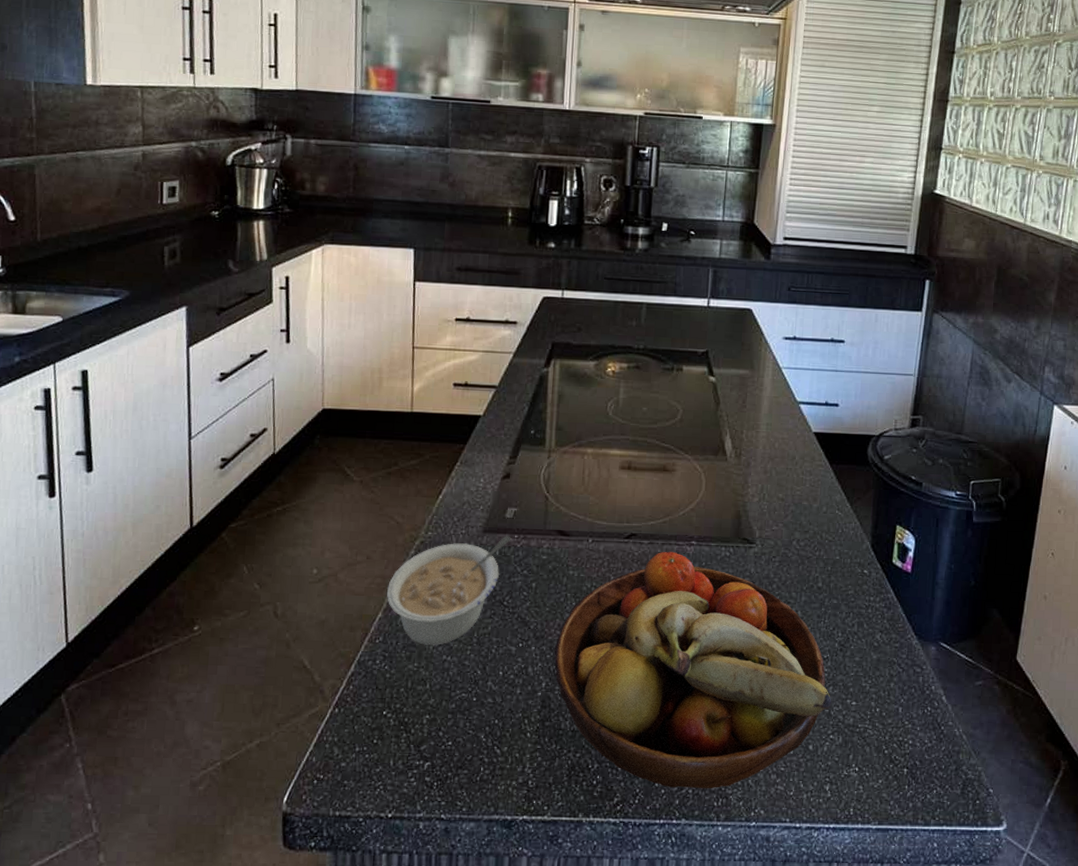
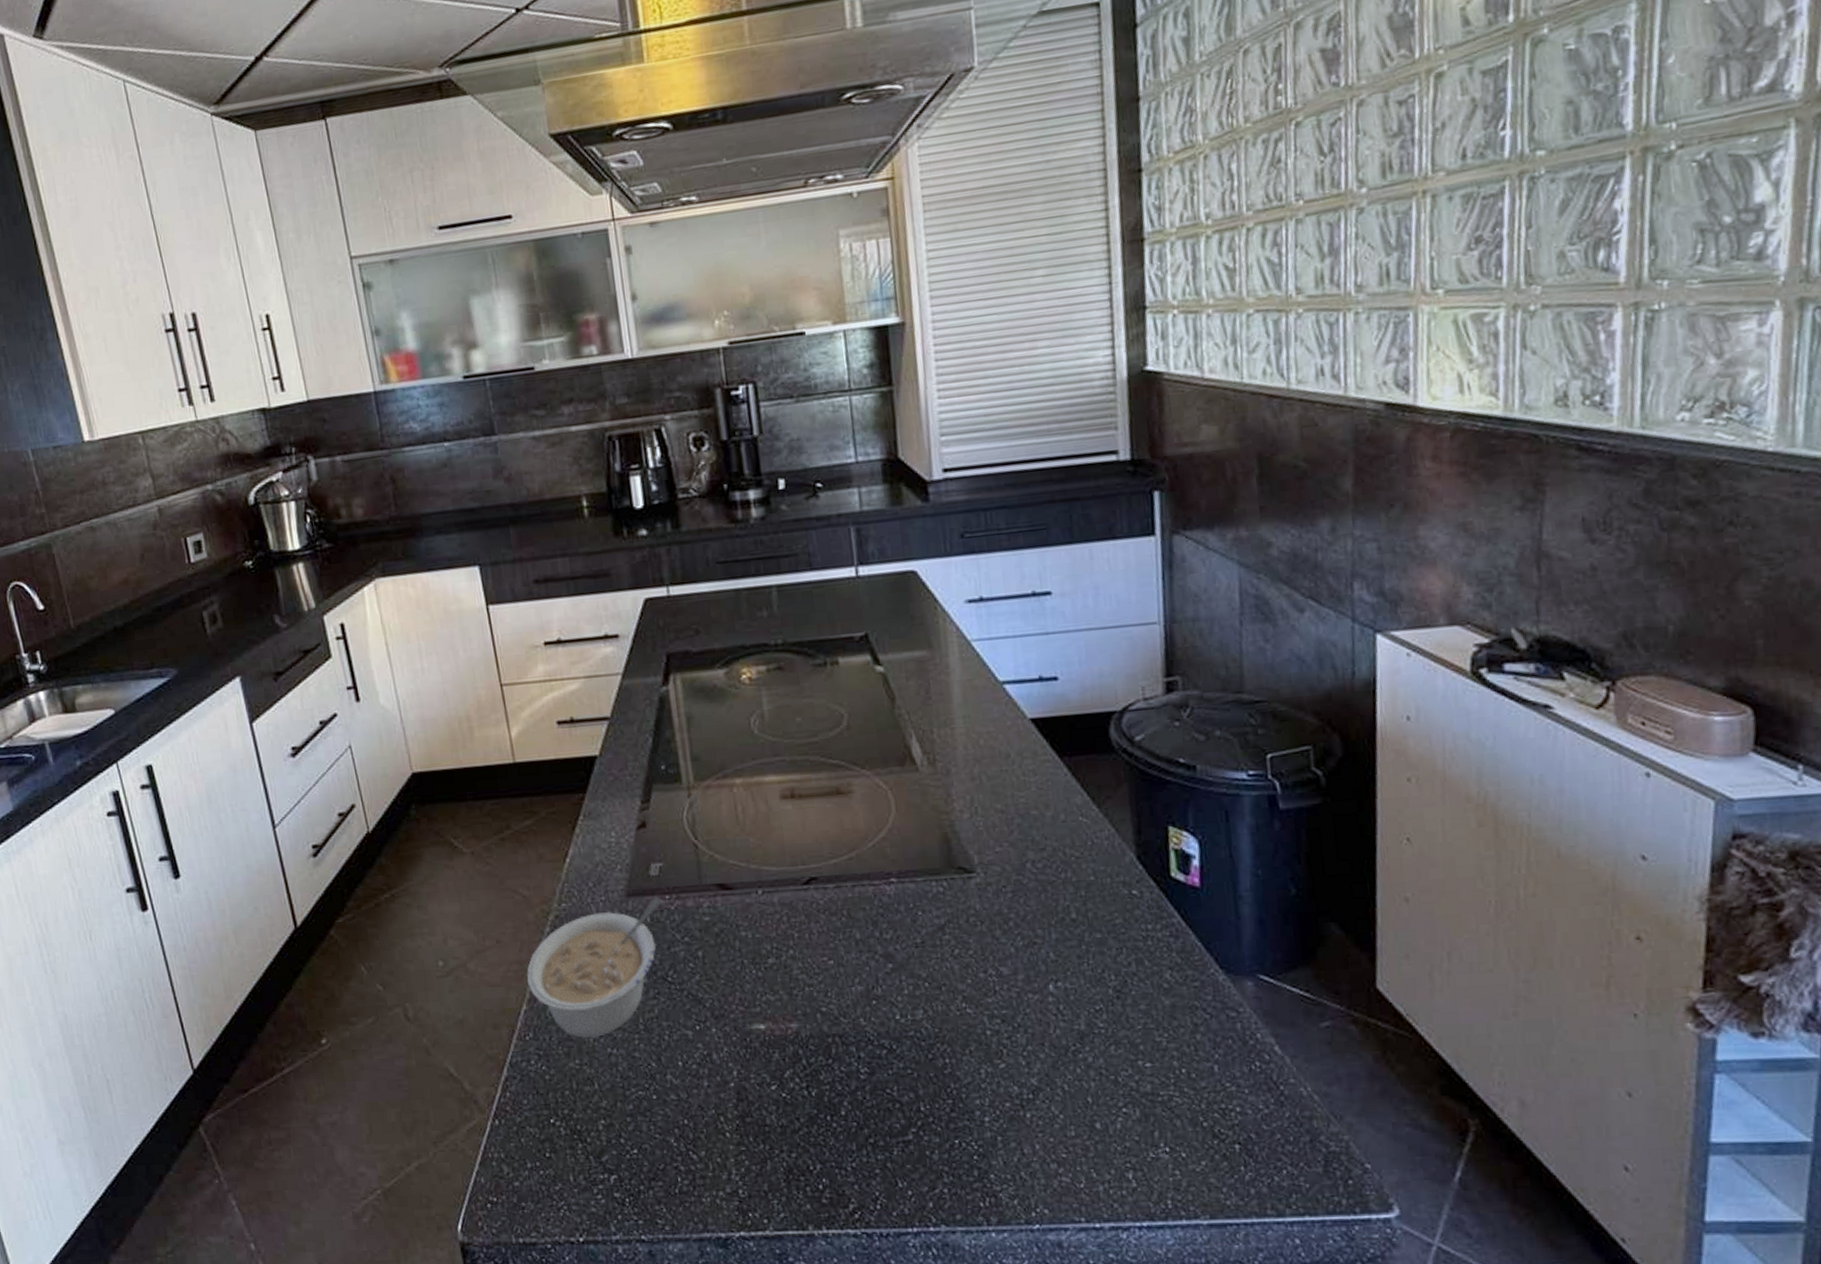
fruit bowl: present [554,551,832,789] -> none [740,894,1117,1188]

